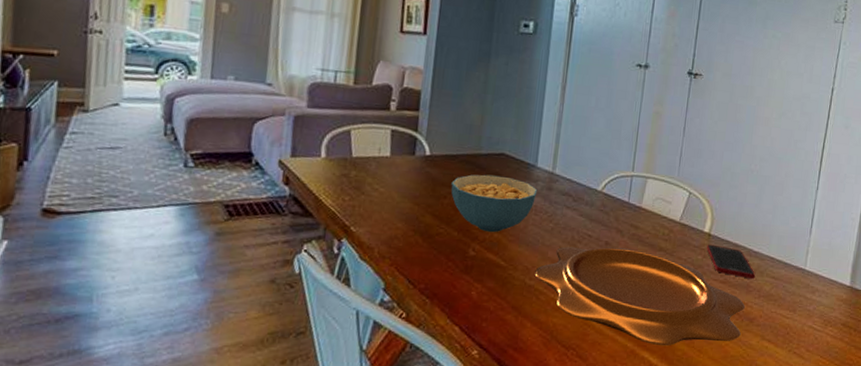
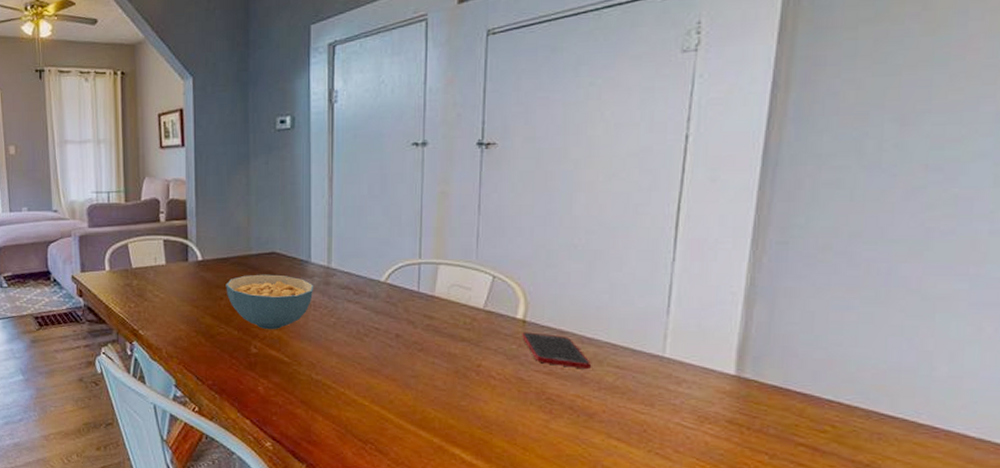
decorative bowl: present [534,246,746,346] -> none [321,340,582,443]

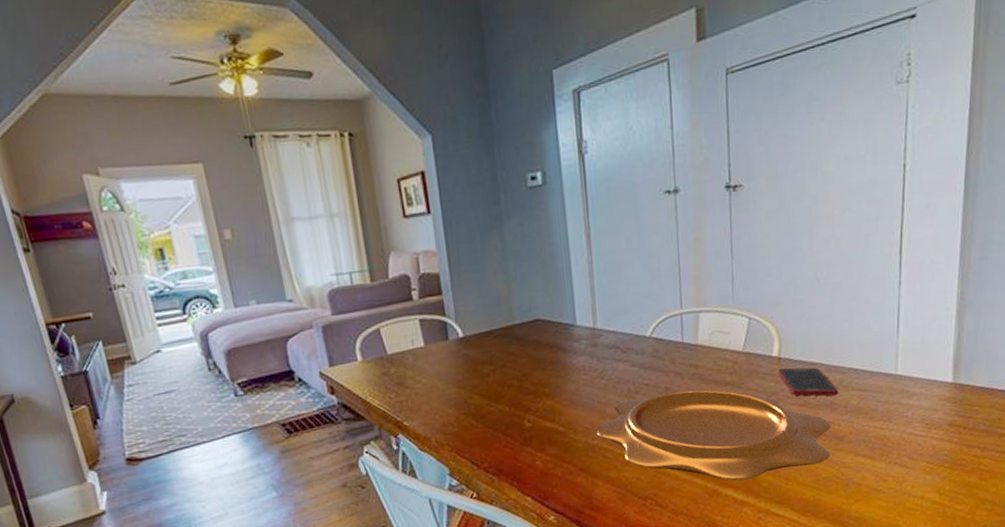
cereal bowl: present [226,274,314,330] -> none [491,342,582,402]
decorative bowl: none [321,340,582,443] -> present [596,389,832,481]

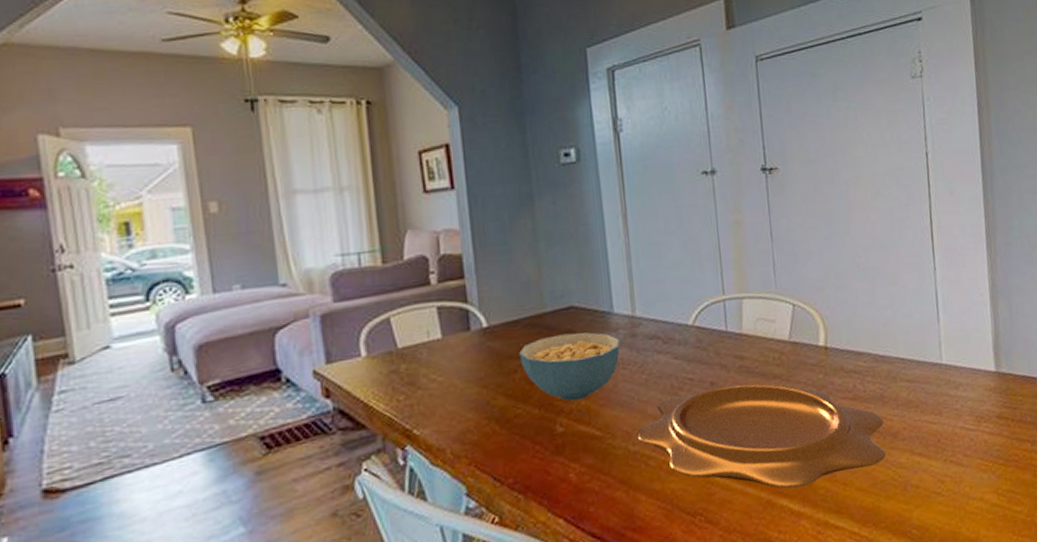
cereal bowl: none [491,342,582,402] -> present [519,332,621,401]
cell phone: present [778,367,839,397] -> none [826,357,888,389]

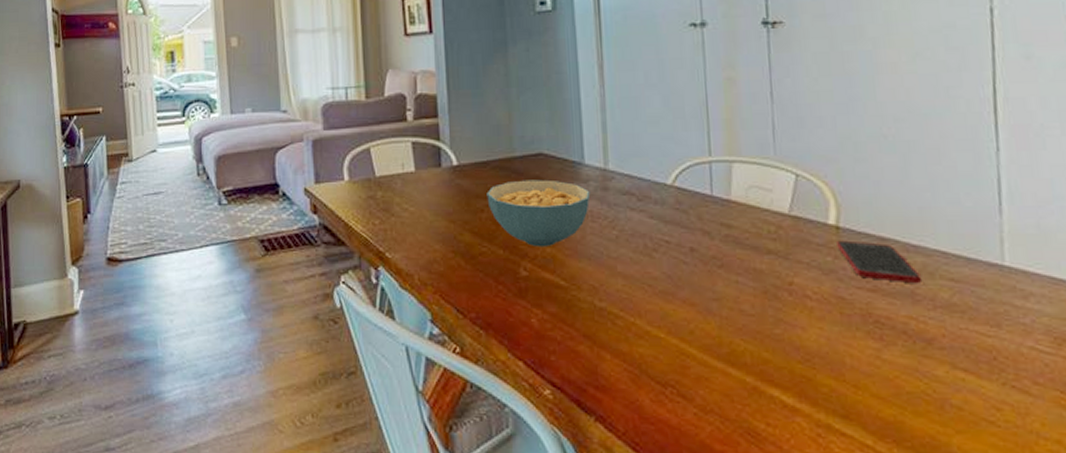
decorative bowl: present [637,383,887,489] -> none [604,254,916,381]
cell phone: none [826,357,888,389] -> present [837,240,923,284]

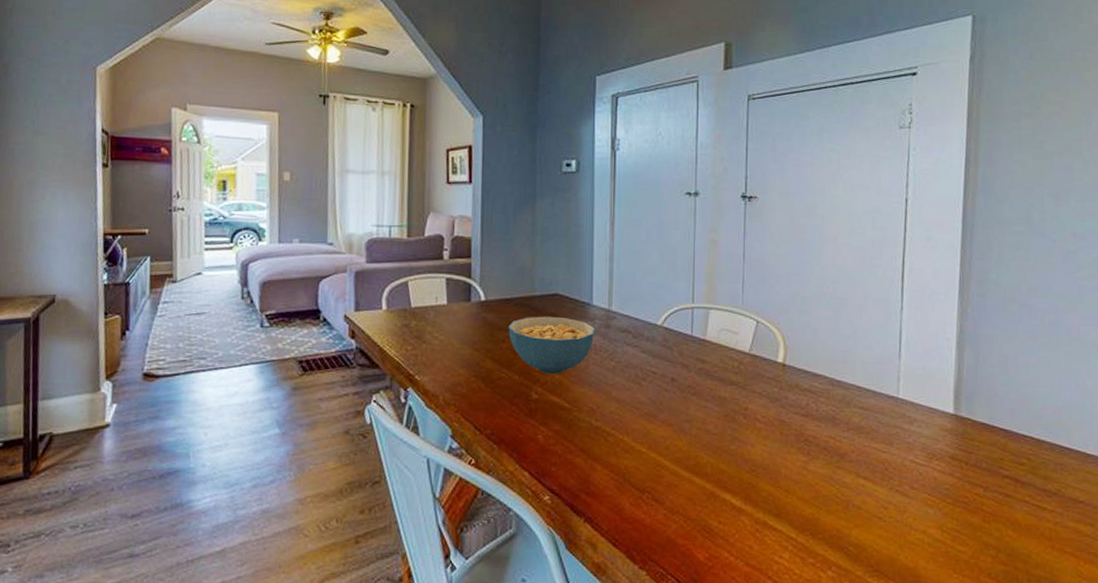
cell phone: present [837,240,923,284] -> none [783,375,841,411]

